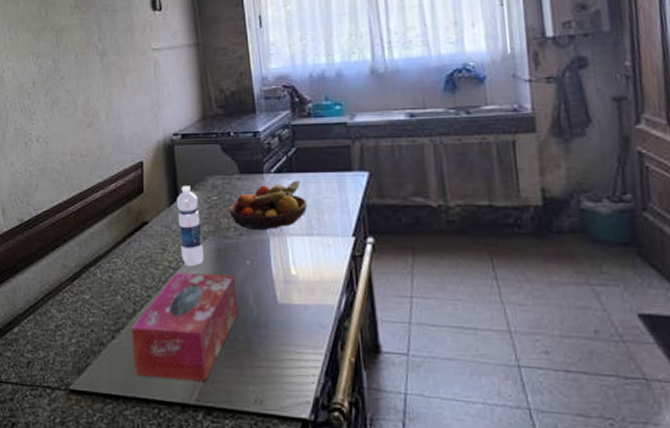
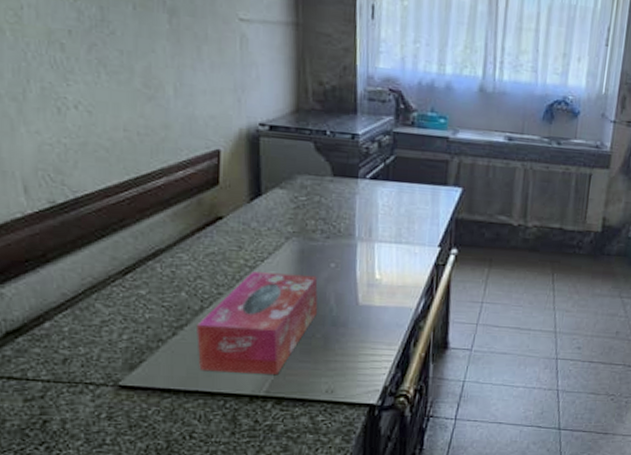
water bottle: present [176,186,204,266] -> none [257,182,286,266]
fruit bowl: present [229,180,307,230] -> none [317,189,399,235]

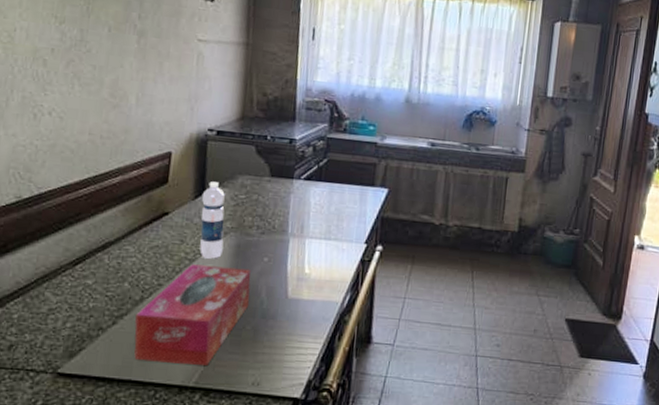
water bottle: none [257,182,286,266] -> present [200,181,225,259]

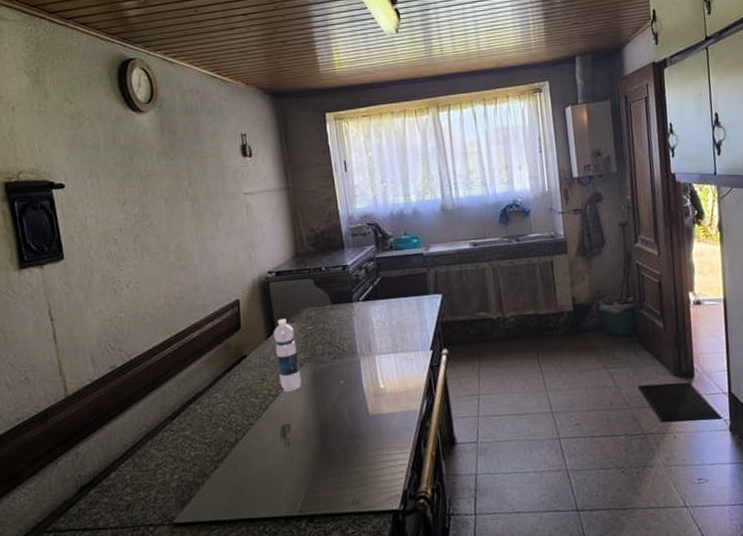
tissue box: present [134,264,251,365] -> none [234,394,335,499]

